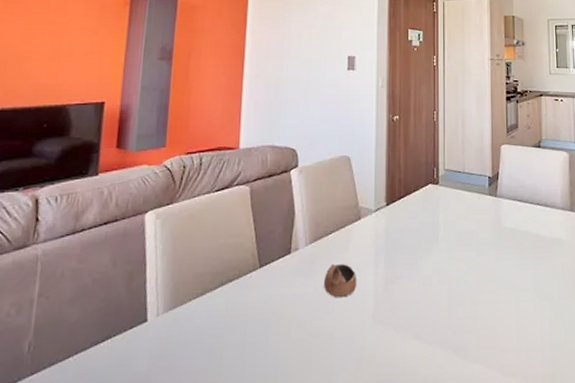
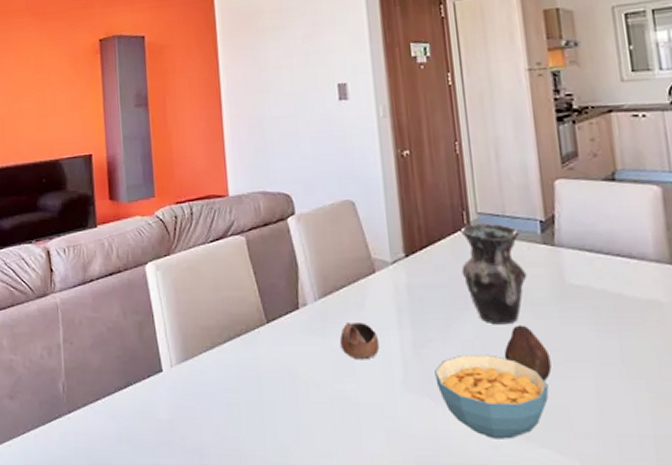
cereal bowl: none [399,288,483,360] -> present [435,355,549,439]
vase: none [428,178,476,262] -> present [460,223,527,325]
fruit: none [453,261,487,306] -> present [504,325,552,380]

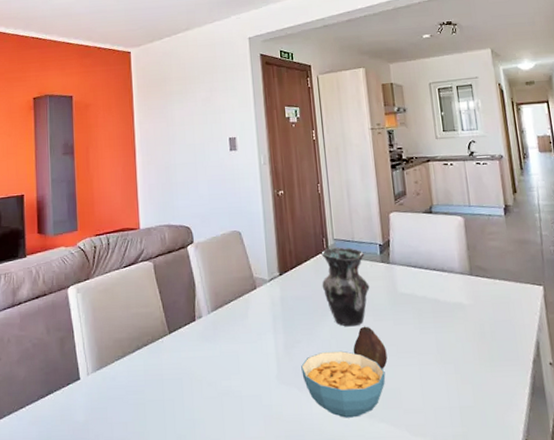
cup: present [339,323,380,360] -> none [227,330,259,361]

